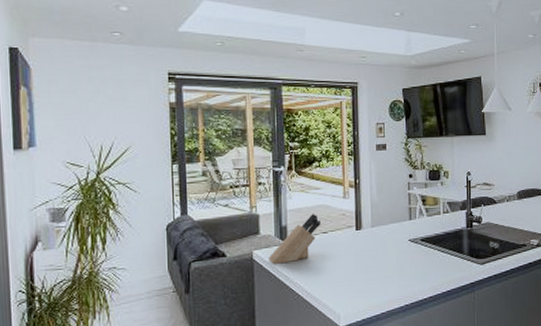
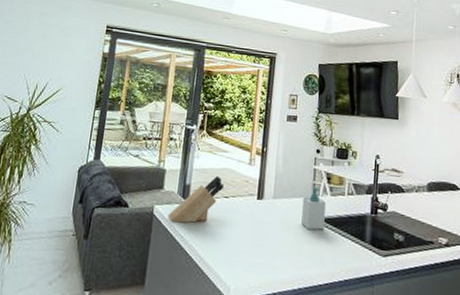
soap bottle: none [400,210,423,252] -> present [301,186,326,230]

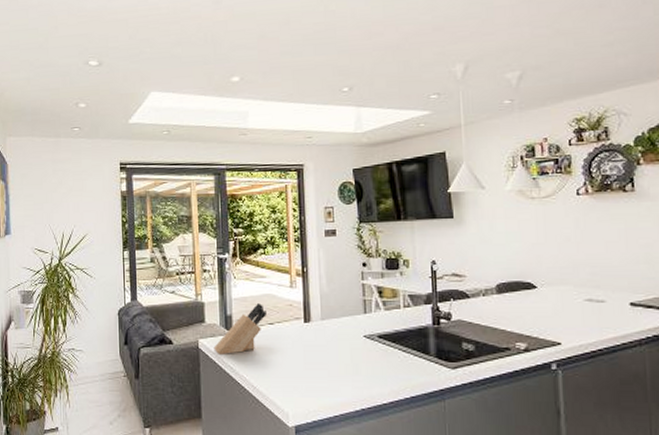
soap bottle: present [301,186,326,230] -> none [353,302,381,349]

